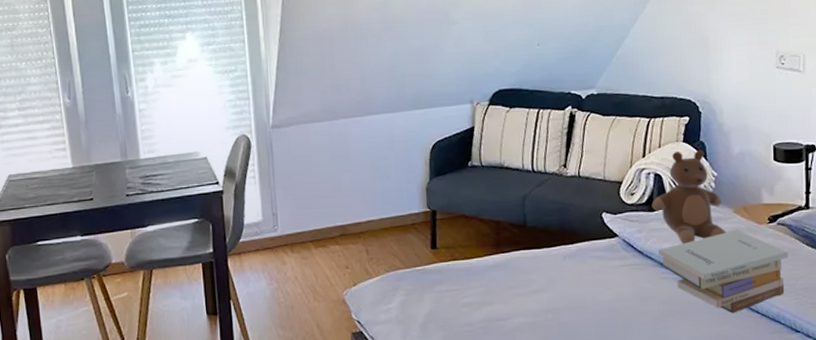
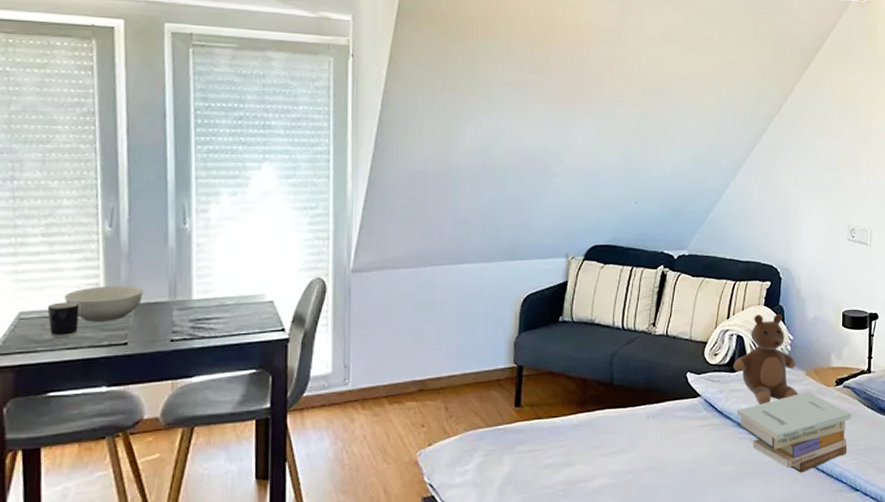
mug: none [28,165,54,196] -> present [47,302,79,338]
bowl: none [40,148,101,182] -> present [64,285,144,322]

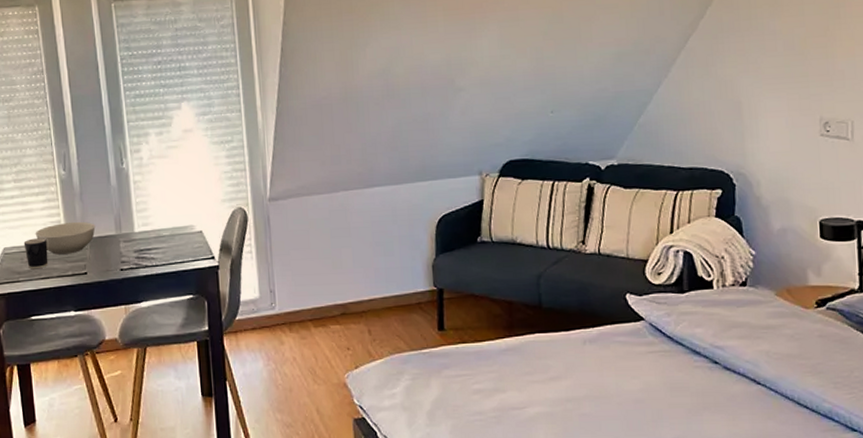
teddy bear: present [733,313,799,405] -> none [681,225,768,329]
books: present [737,392,852,473] -> none [691,315,841,408]

